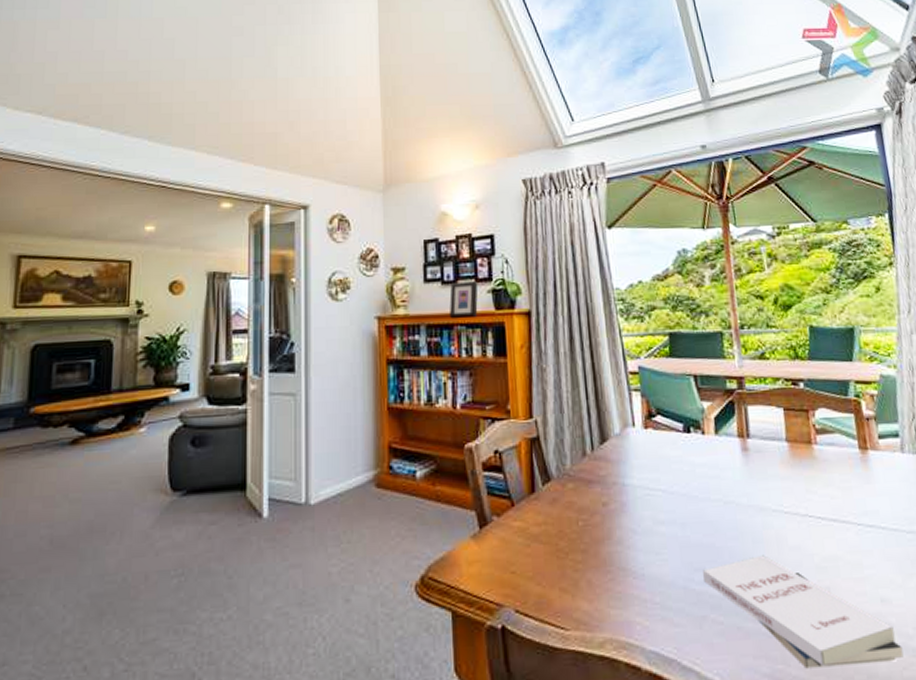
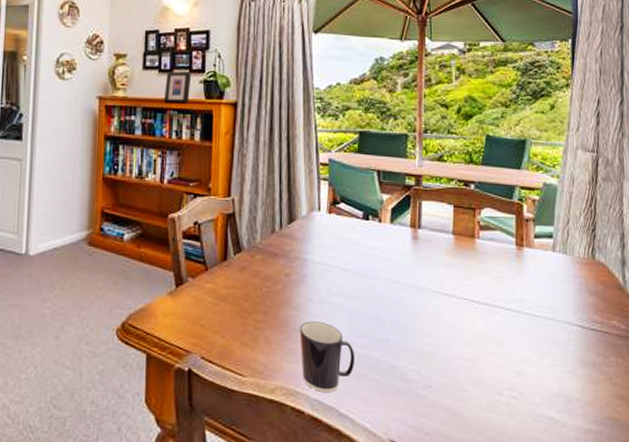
mug: none [625,556,693,643] -> present [299,321,354,393]
books: present [703,555,904,669] -> none [366,328,530,424]

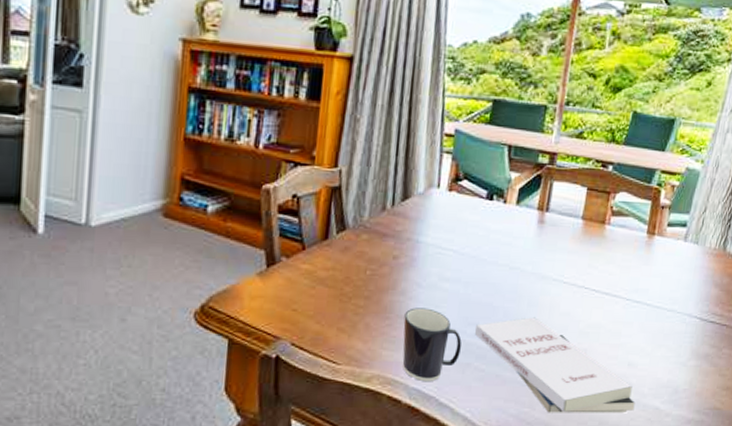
picture frame: present [164,71,192,105] -> none [265,12,301,56]
books: none [366,328,530,424] -> present [475,317,635,413]

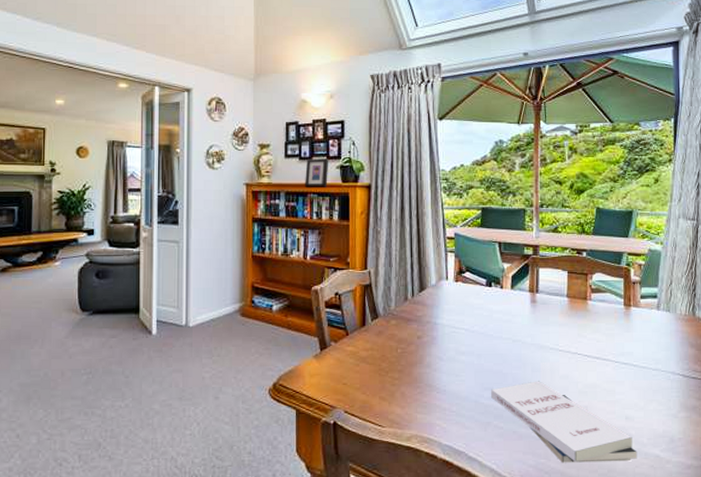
picture frame: none [265,12,301,56] -> present [305,158,329,189]
mug: present [402,308,462,382] -> none [432,377,481,440]

